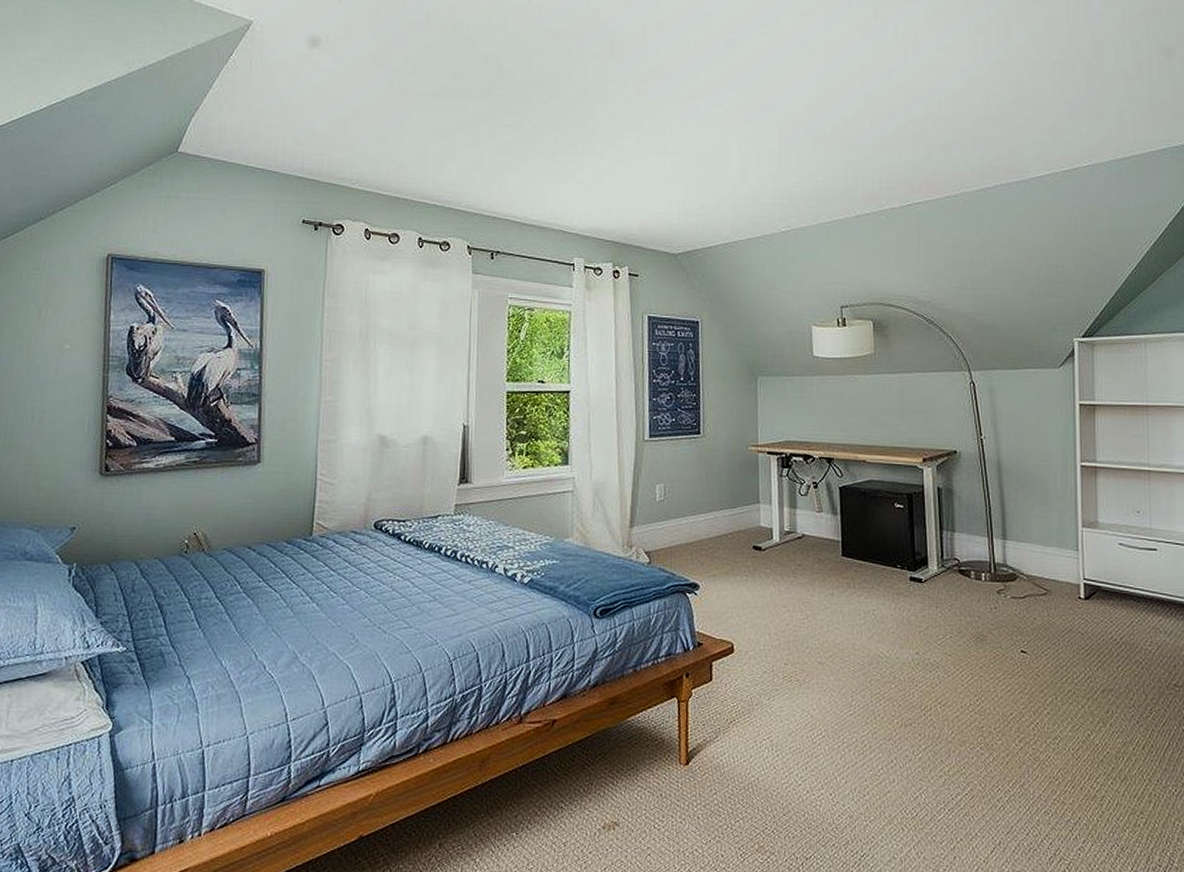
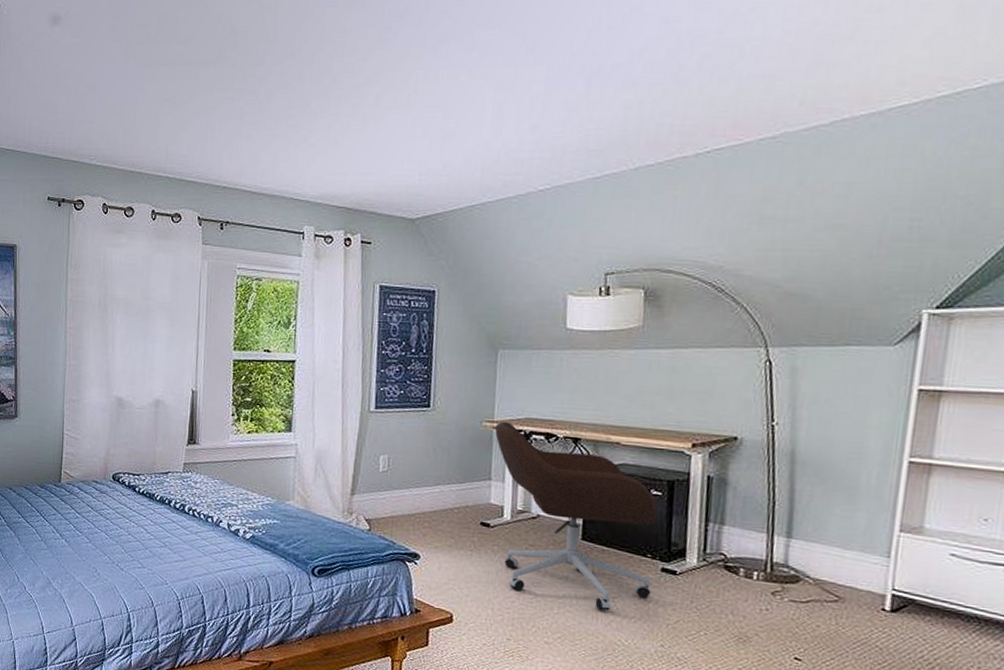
office chair: none [760,445,904,624] -> present [495,421,657,611]

